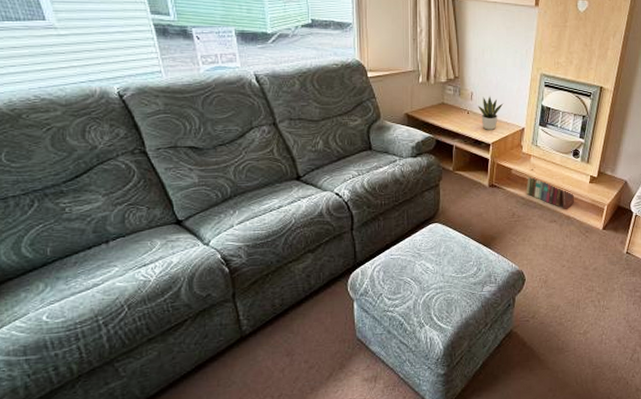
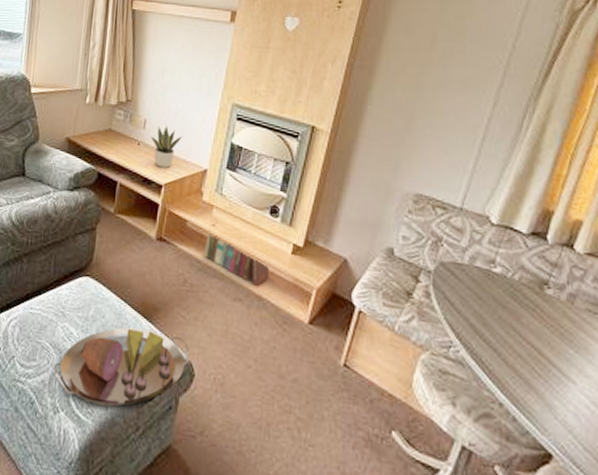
serving tray: none [417,254,521,315] -> present [54,327,190,408]

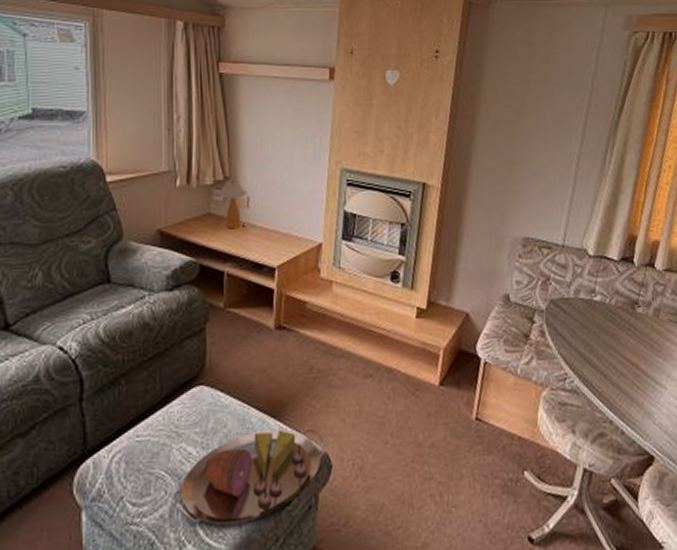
table lamp: none [119,101,145,146] -> present [218,178,247,229]
potted plant: present [151,125,183,168] -> none [257,200,292,248]
books: present [203,222,269,286] -> none [327,298,396,358]

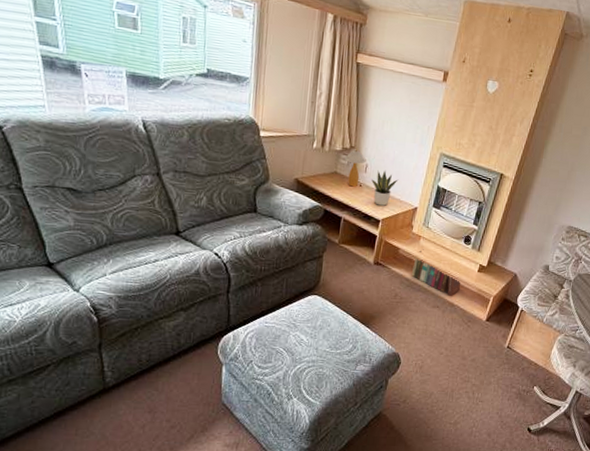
serving tray: present [174,428,325,527] -> none [288,332,398,391]
potted plant: none [257,200,292,248] -> present [371,169,399,206]
books: none [327,298,396,358] -> present [411,249,460,296]

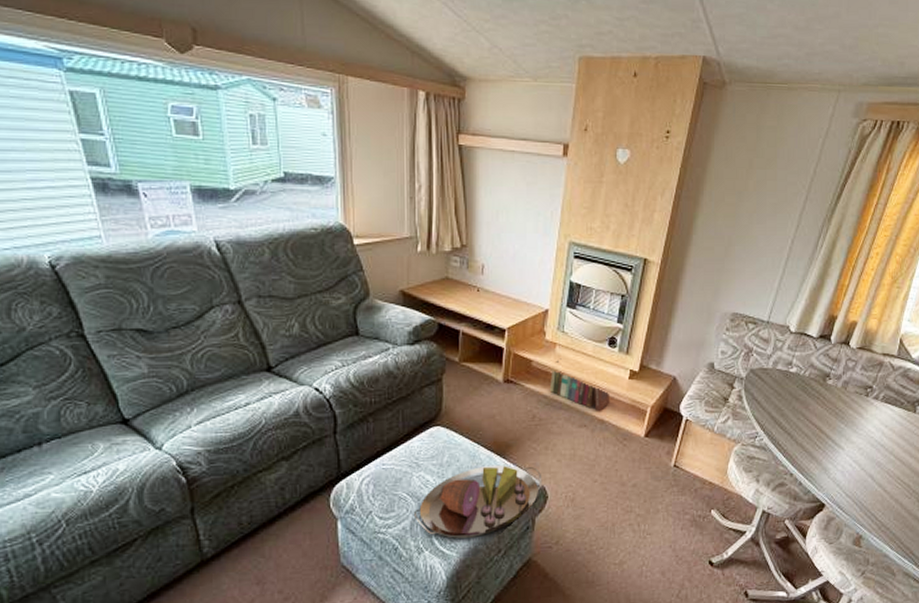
serving tray: none [288,332,398,391] -> present [415,464,542,539]
table lamp: present [344,148,366,187] -> none [455,246,482,293]
potted plant: present [371,169,399,206] -> none [491,268,523,312]

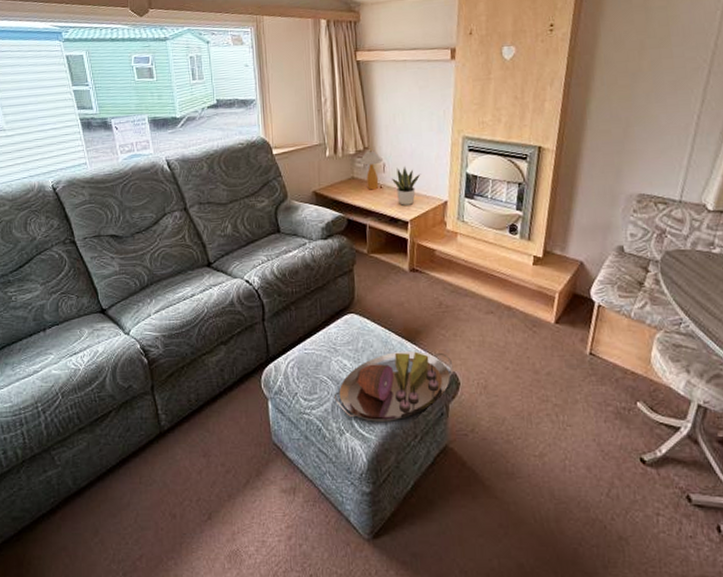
table lamp: none [455,246,482,293] -> present [359,148,383,190]
potted plant: none [491,268,523,312] -> present [392,165,421,206]
books: present [549,358,609,411] -> none [453,247,515,298]

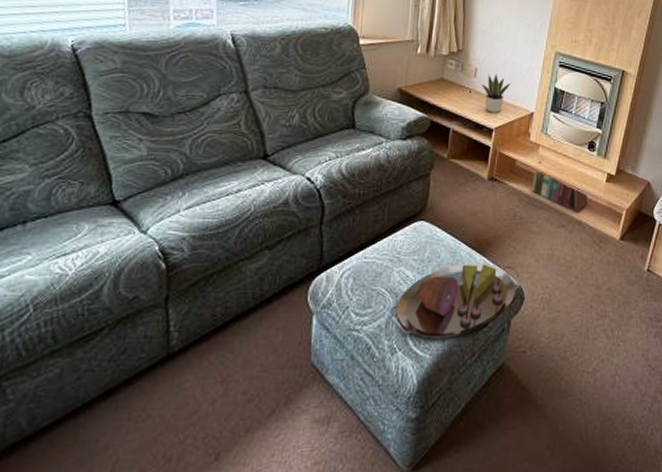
table lamp: present [359,148,383,190] -> none [451,51,475,94]
books: none [453,247,515,298] -> present [531,159,587,212]

